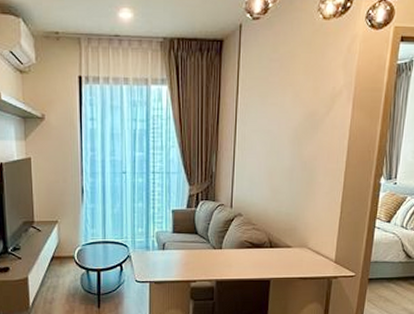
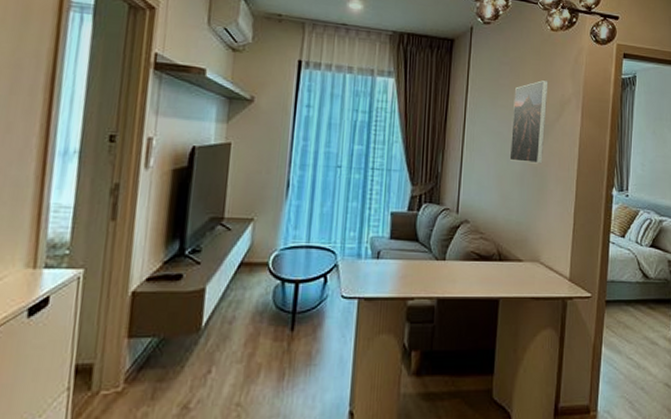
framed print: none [279,74,319,158] -> present [509,80,549,164]

